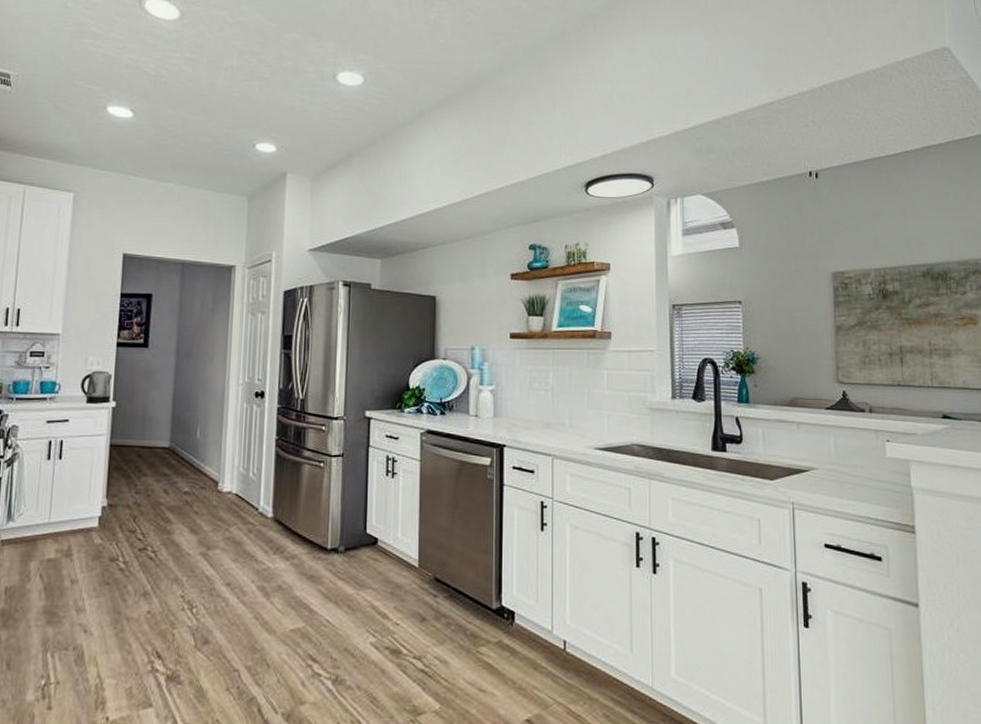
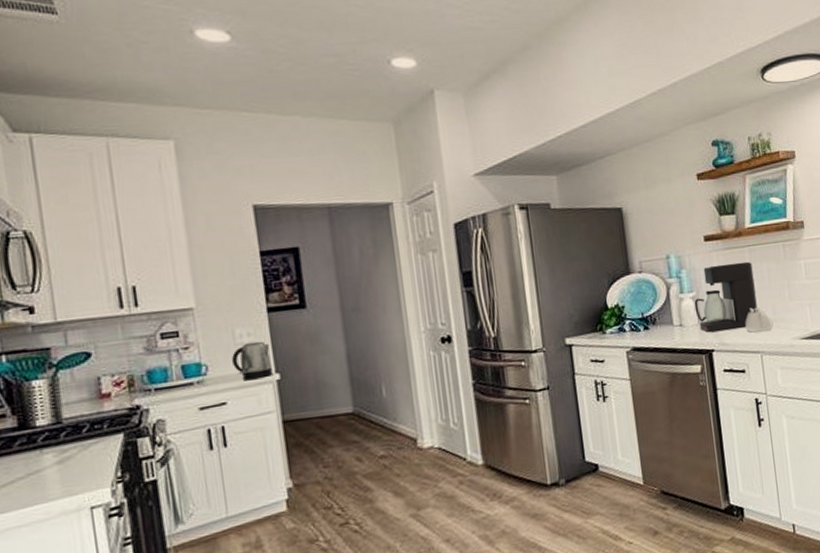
coffee maker: none [492,362,554,429] -> present [694,261,757,333]
teapot: none [539,409,568,435] -> present [744,307,774,333]

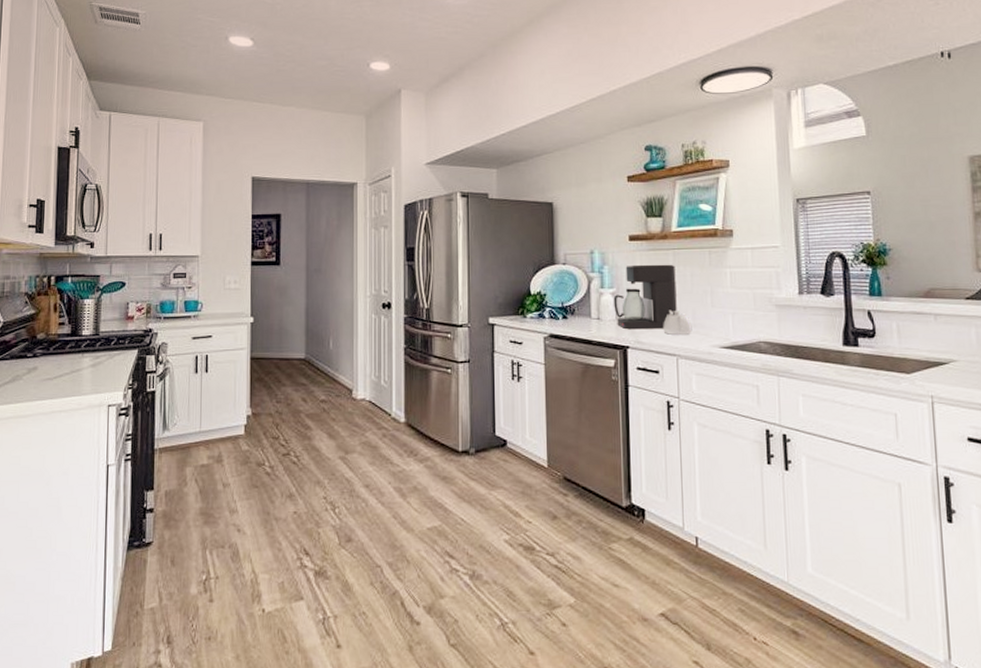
kettle: present [232,341,274,381] -> none [221,288,249,320]

